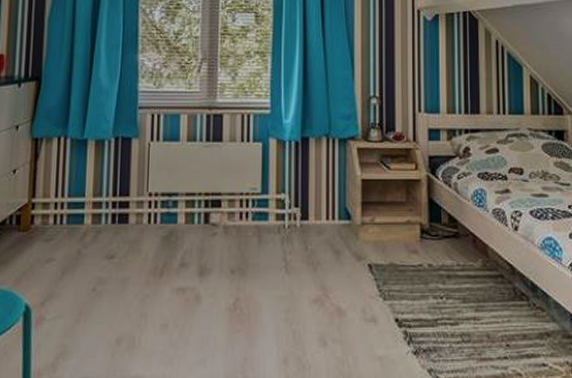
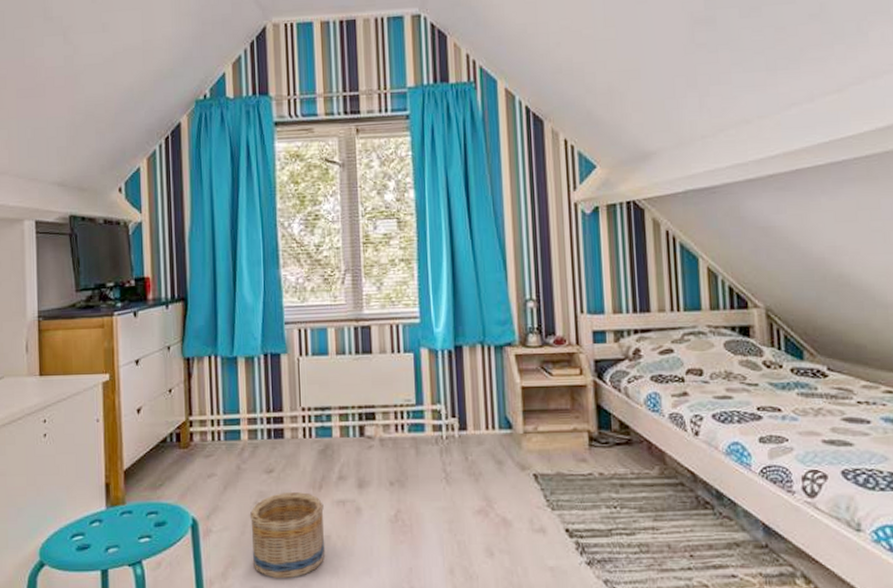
basket: none [86,279,163,370] -> present [249,492,326,579]

